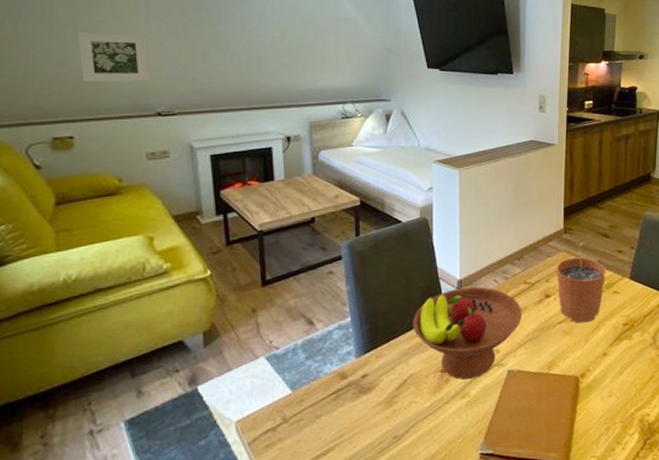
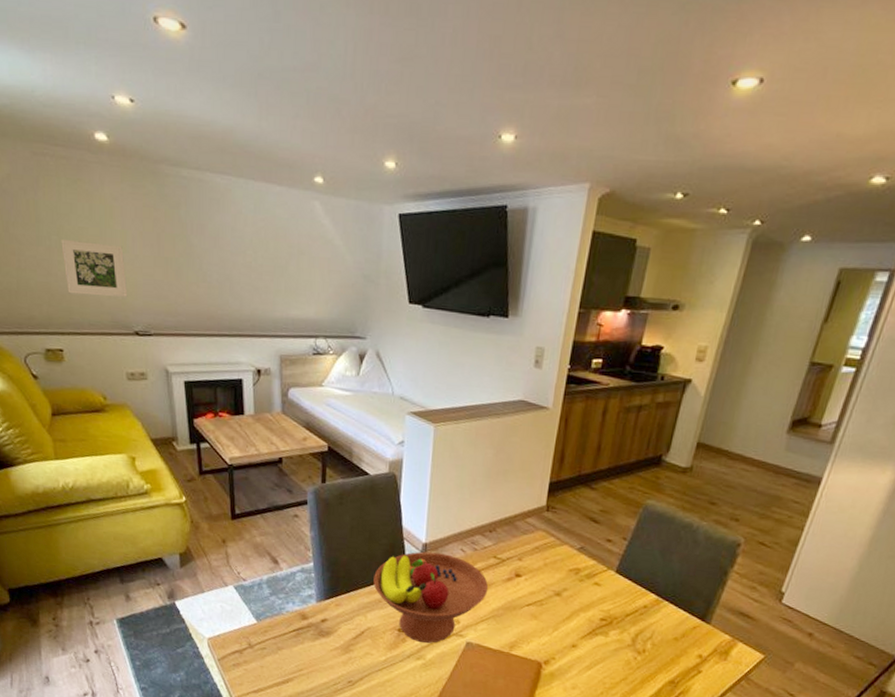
plant pot: present [556,243,606,323] -> none [530,523,589,610]

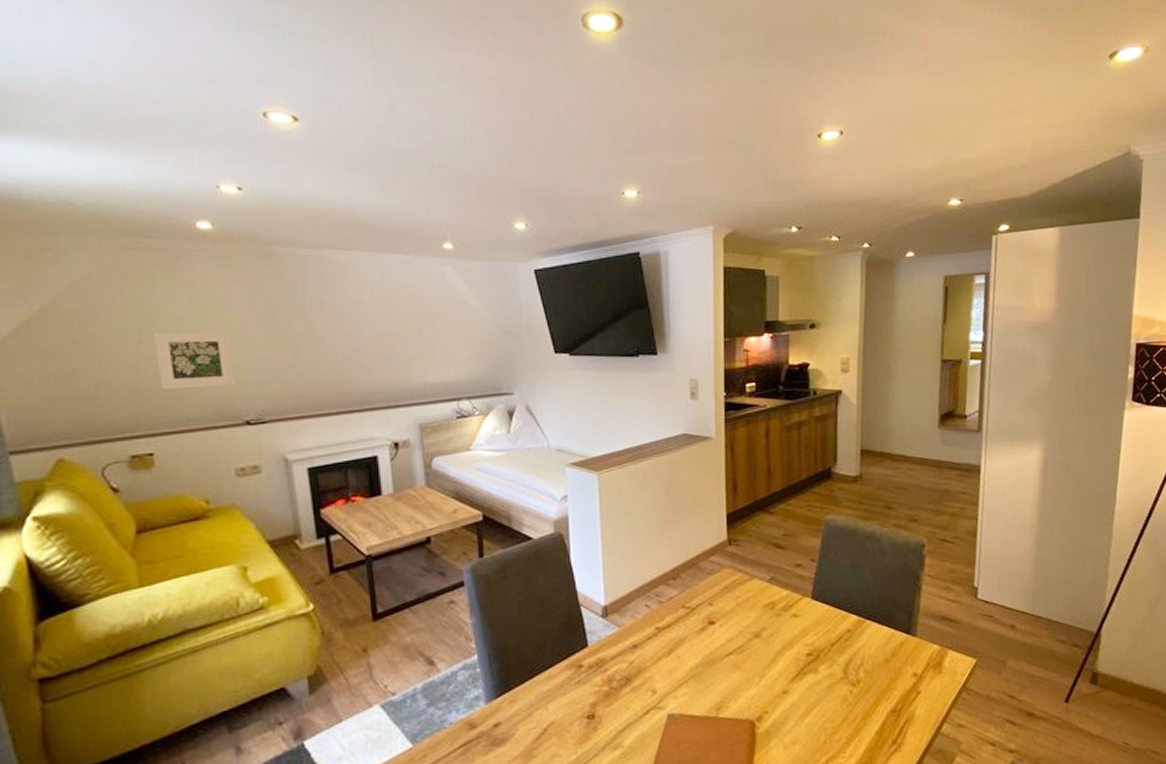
fruit bowl: present [373,551,489,643] -> none [551,613,682,728]

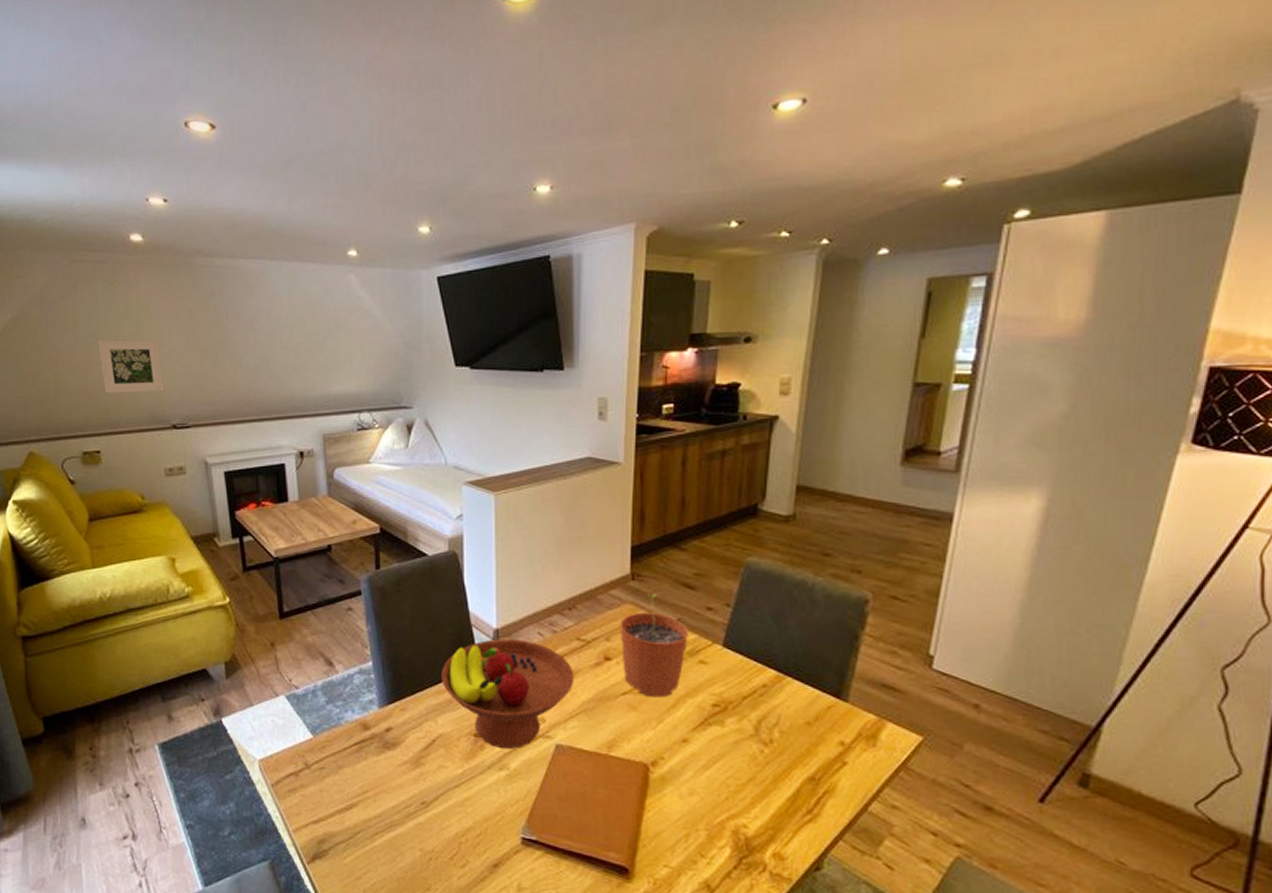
fruit bowl: none [551,613,682,728] -> present [441,639,575,749]
plant pot: none [720,556,782,655] -> present [619,593,688,698]

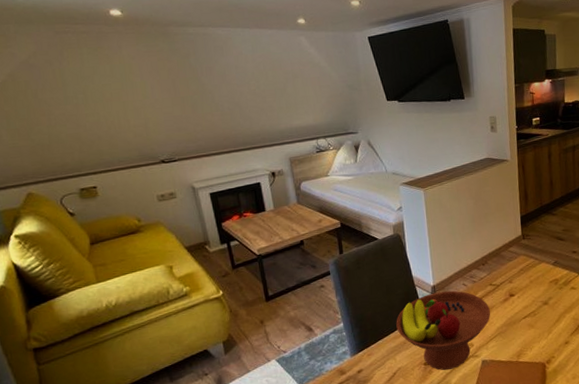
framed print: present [98,339,165,393] -> none [87,94,152,139]
plant pot: present [619,593,688,698] -> none [517,246,563,317]

